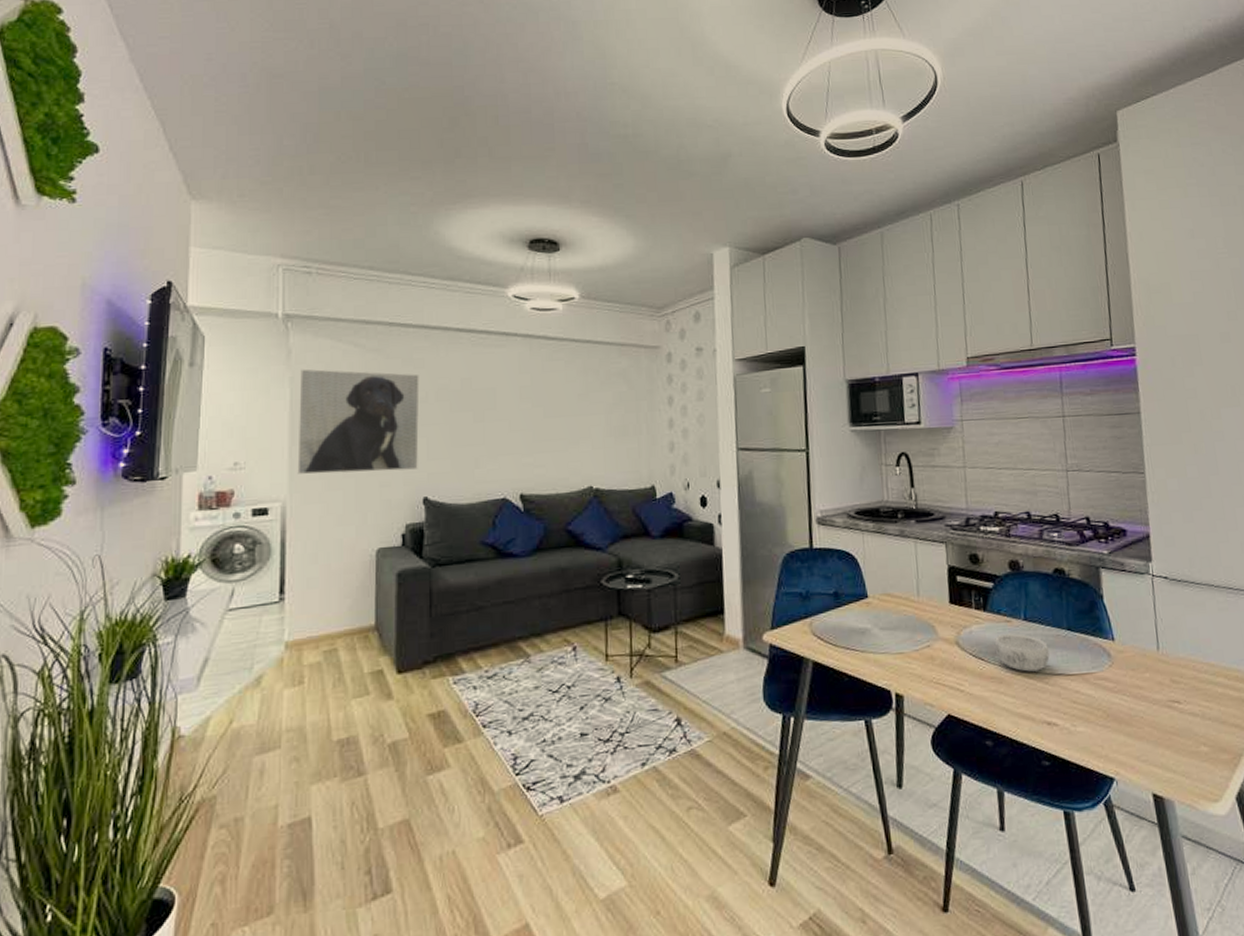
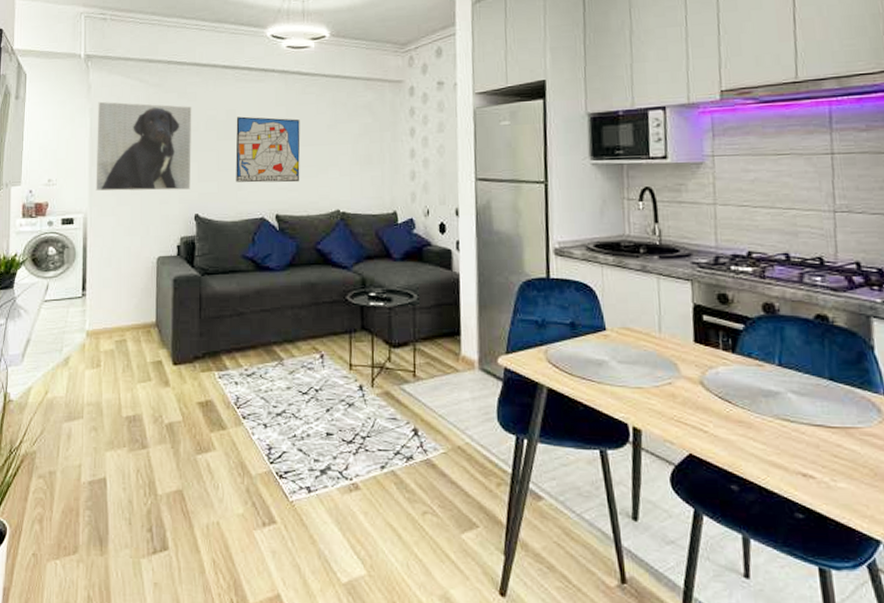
wall art: none [472,385,548,460] -> present [235,116,300,183]
decorative bowl: present [994,633,1050,672] -> none [743,379,807,420]

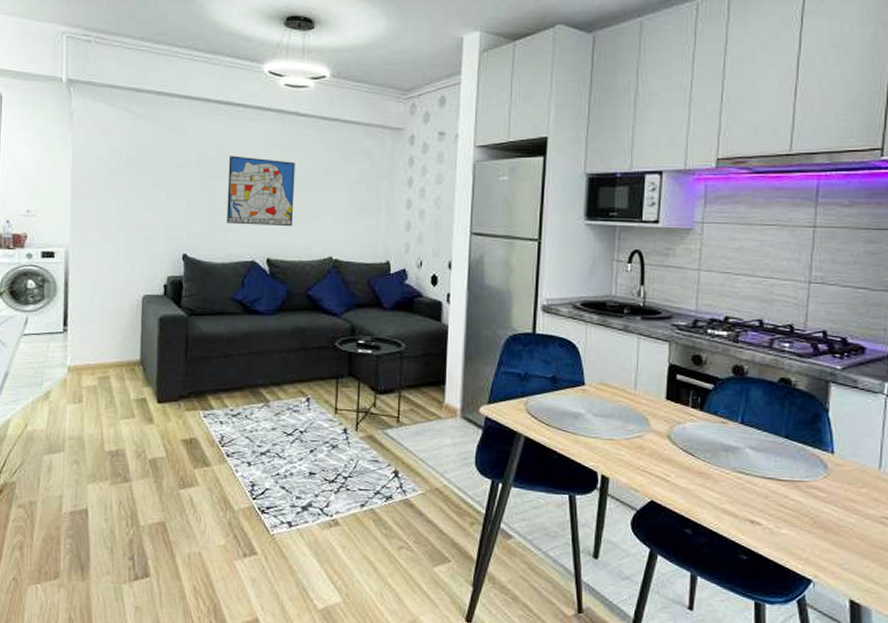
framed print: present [96,101,192,191] -> none [78,130,182,228]

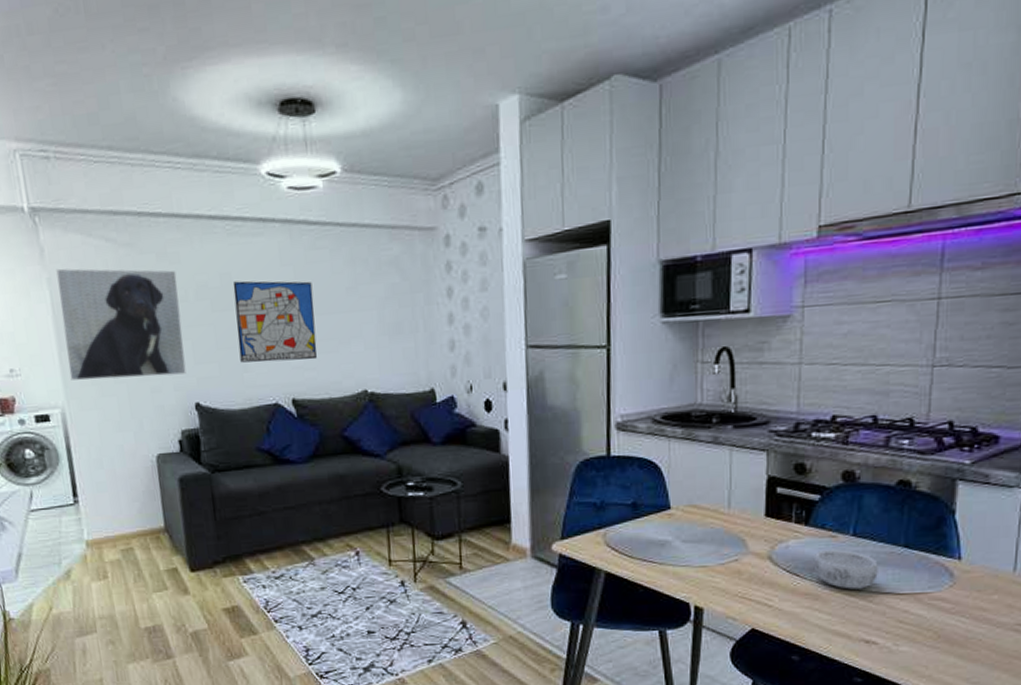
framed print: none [78,130,182,228] -> present [56,268,186,381]
decorative bowl: none [706,434,762,473] -> present [813,549,878,589]

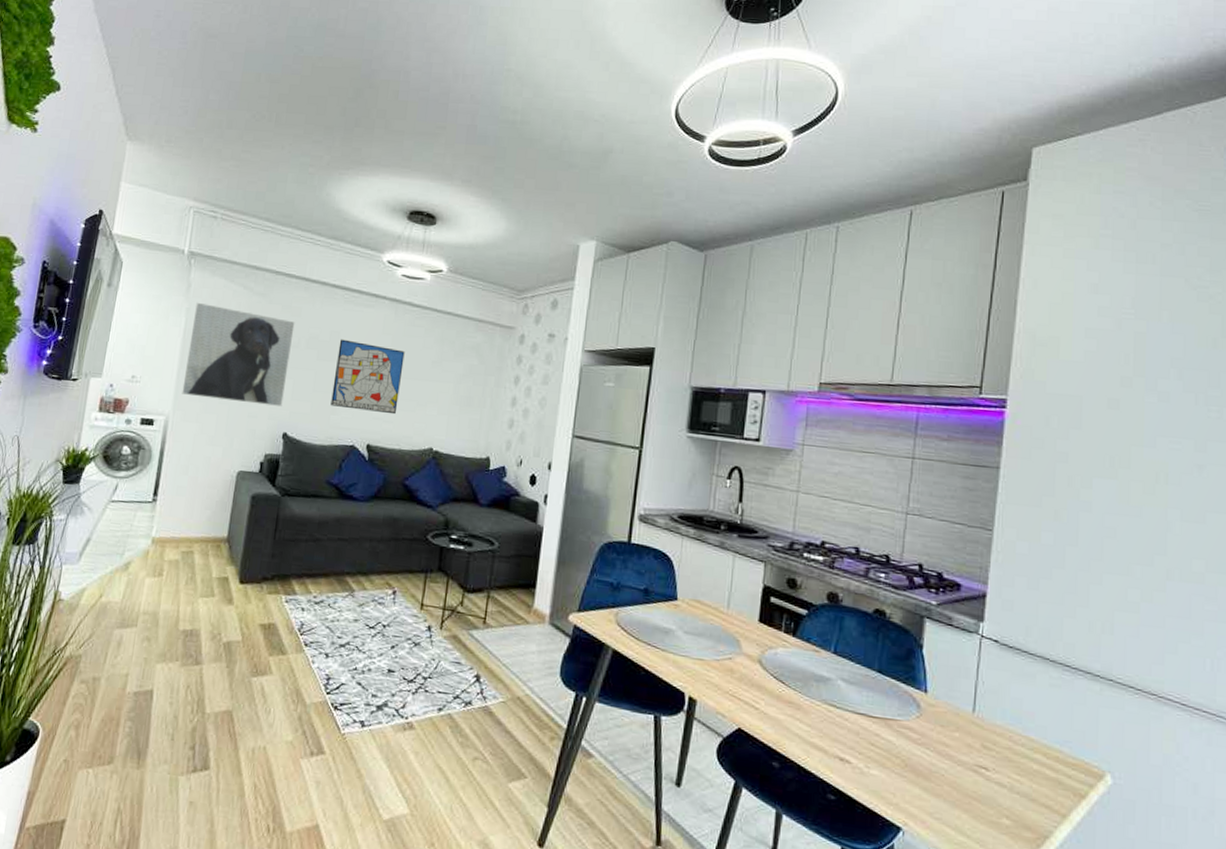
decorative bowl: present [813,549,878,589] -> none [797,662,855,706]

